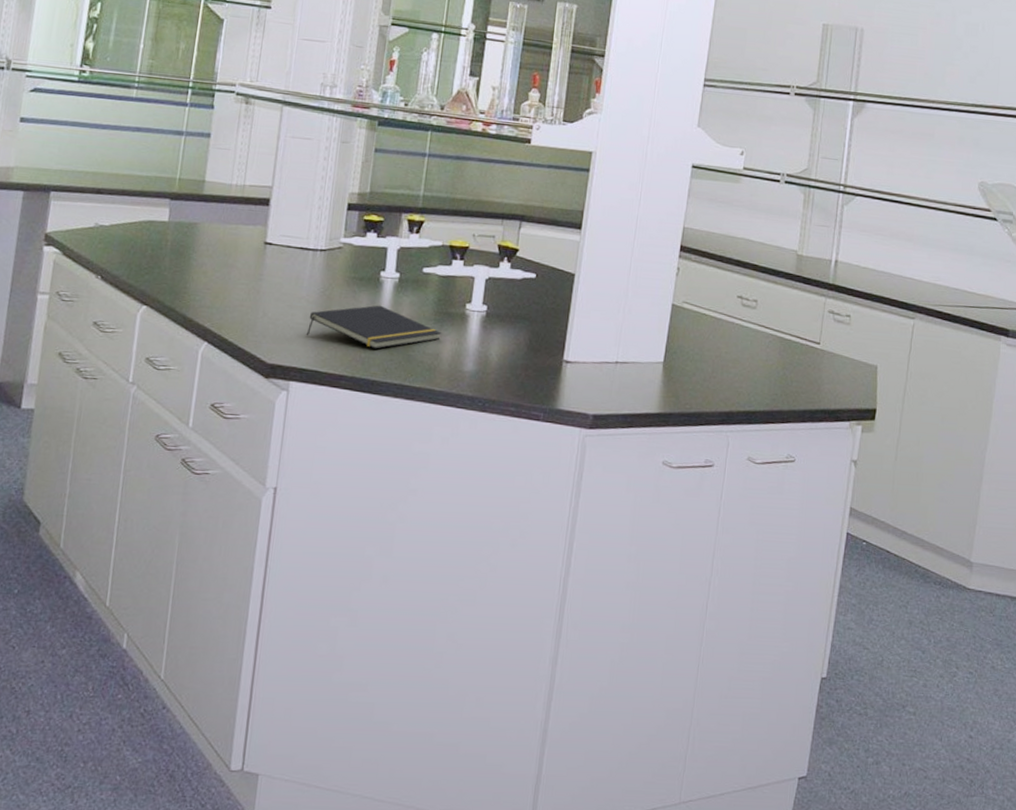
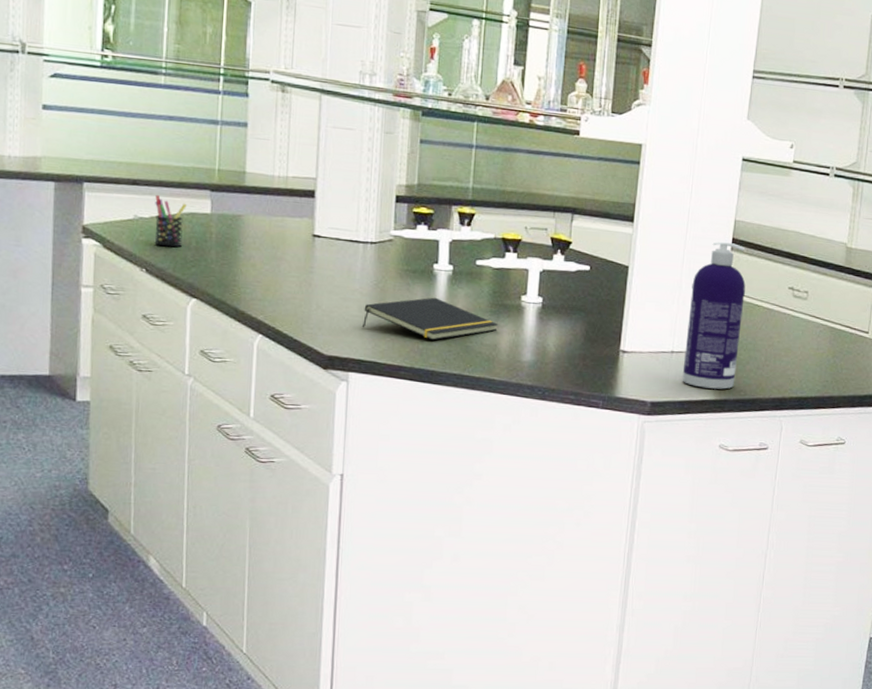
pen holder: none [112,204,146,255] -> present [154,195,187,248]
spray bottle: none [626,249,694,402] -> present [682,241,746,390]

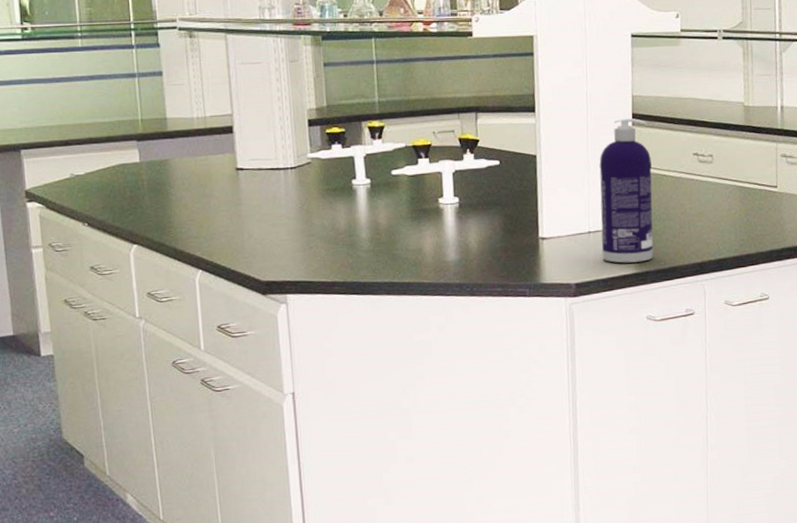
pen holder: present [154,195,187,248] -> none [87,152,117,200]
notepad: present [361,297,498,341] -> none [292,211,420,253]

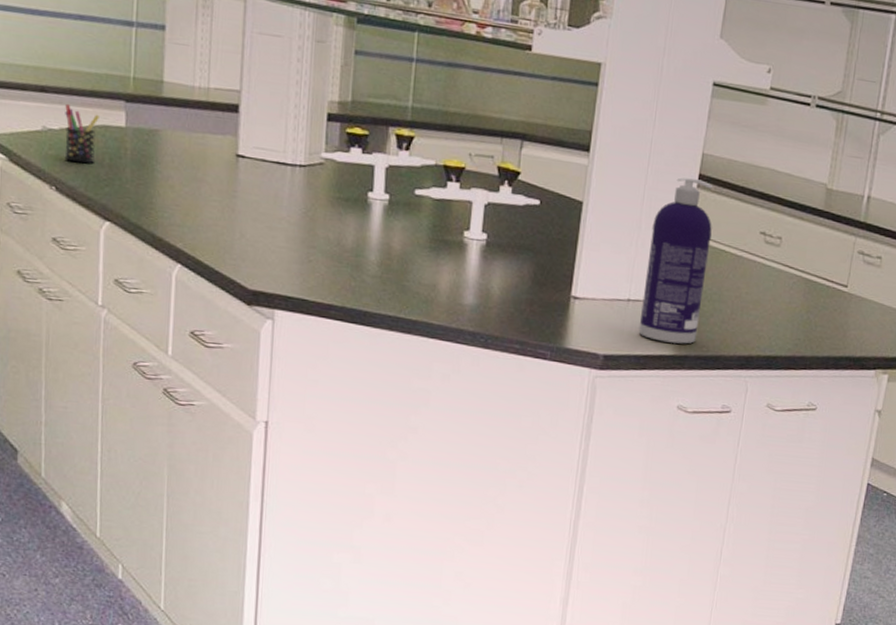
pen holder: none [87,152,117,200] -> present [64,104,99,164]

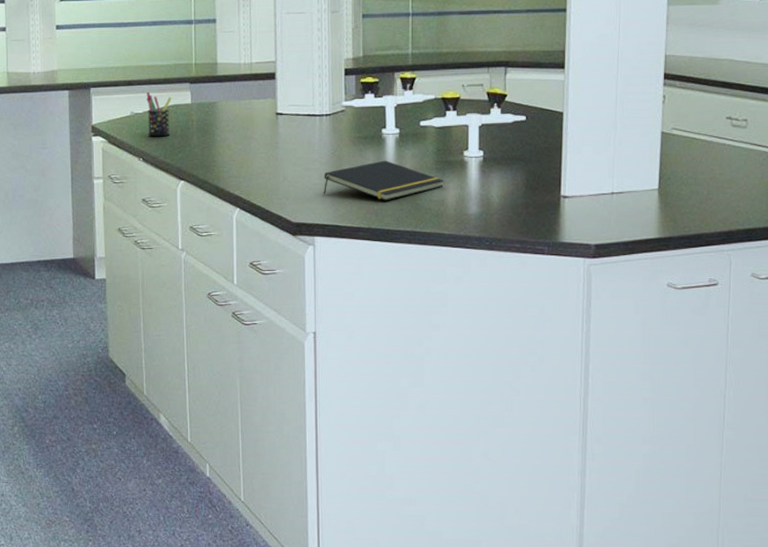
notepad: none [289,229,438,278] -> present [323,160,444,201]
spray bottle: present [638,177,714,344] -> none [624,77,681,227]

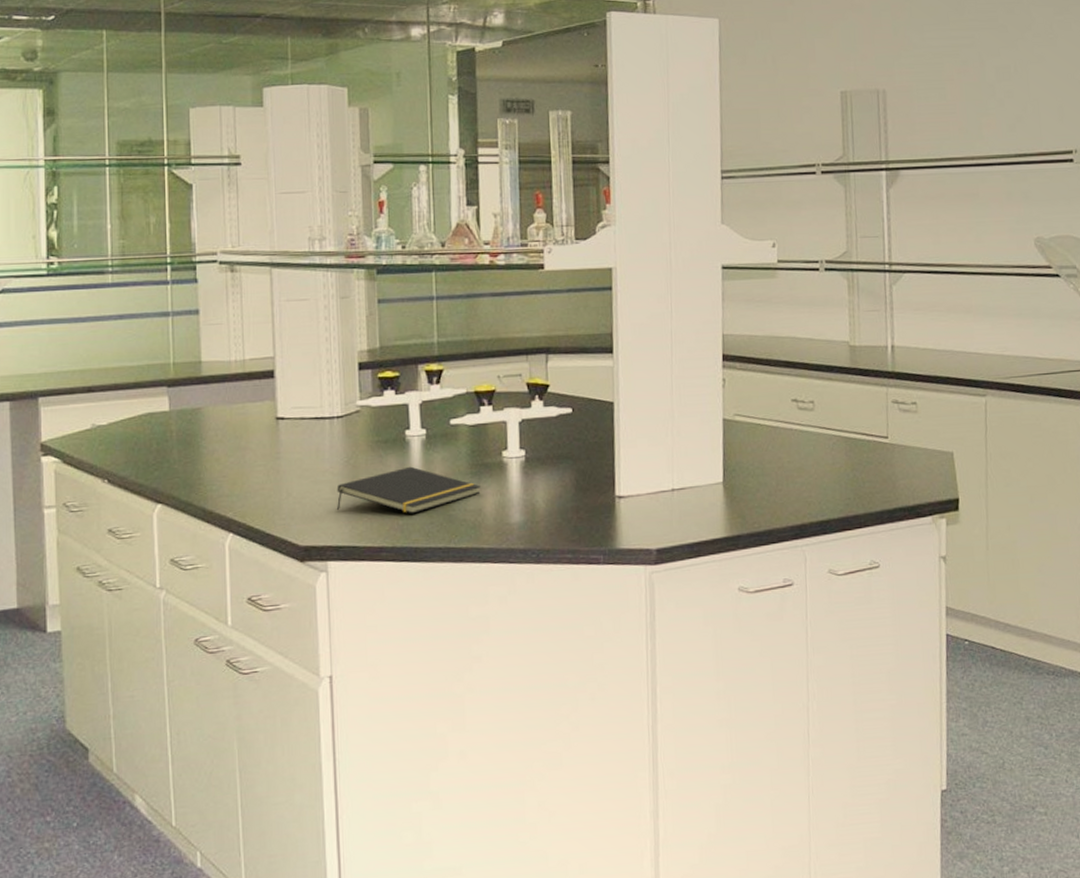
pen holder: present [146,92,172,137] -> none [112,400,144,453]

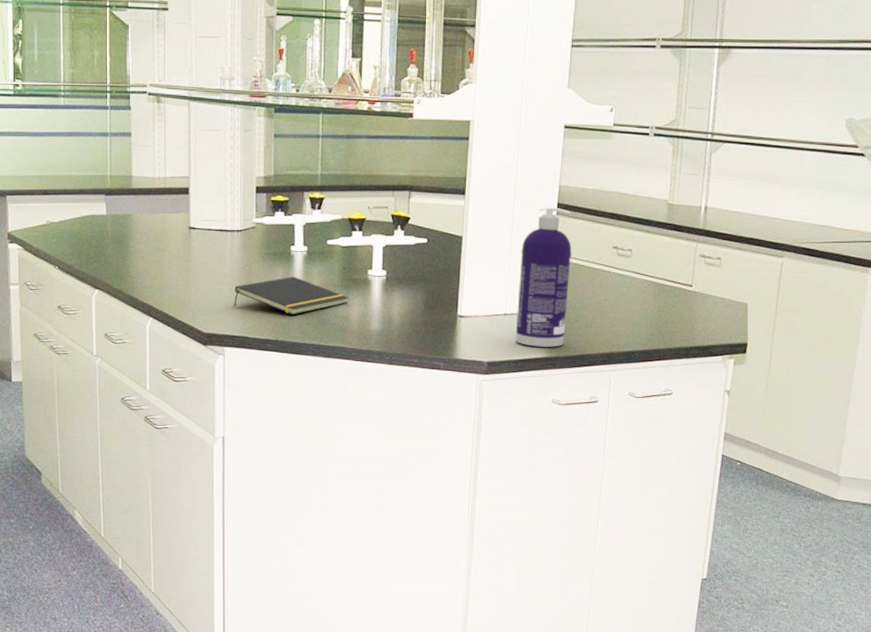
spray bottle: none [685,359,747,526] -> present [515,207,571,347]

